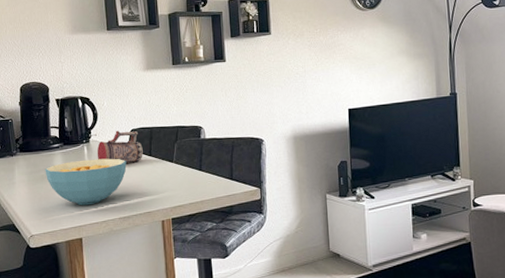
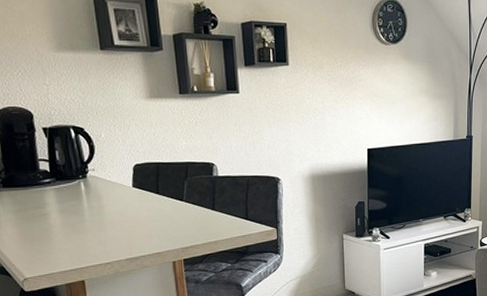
cereal bowl: present [45,158,127,206] -> none [35,196,131,247]
beer mug: present [97,130,143,163] -> none [96,165,150,201]

